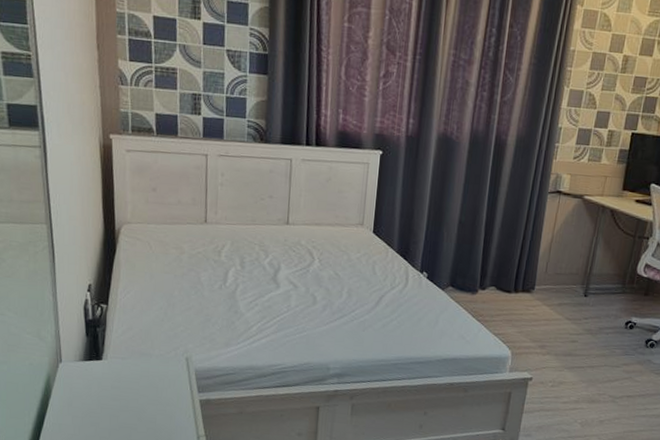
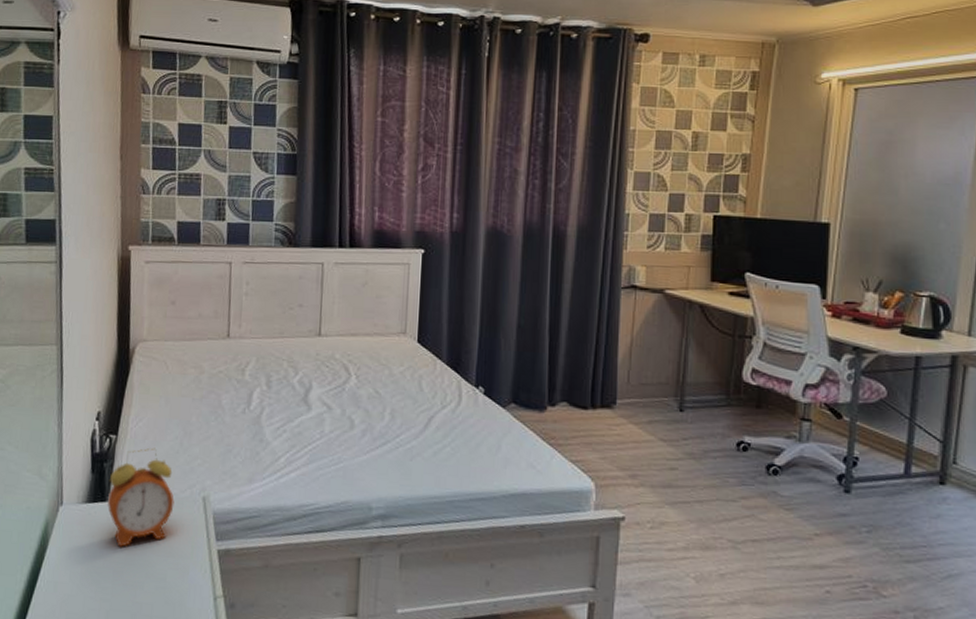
alarm clock: none [102,316,161,397] -> present [108,447,174,547]

